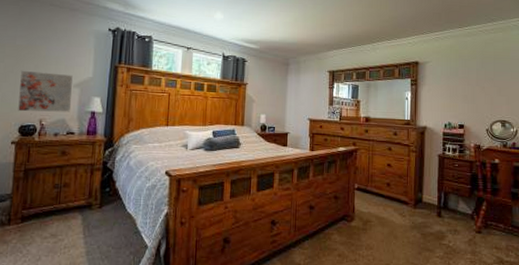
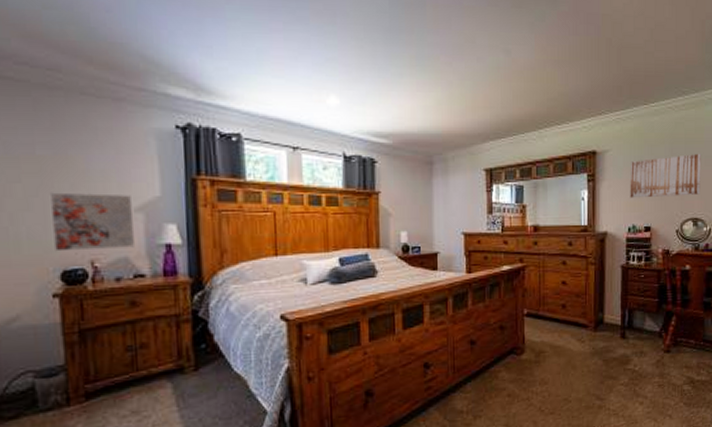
wall art: none [446,68,509,102] -> present [630,153,702,198]

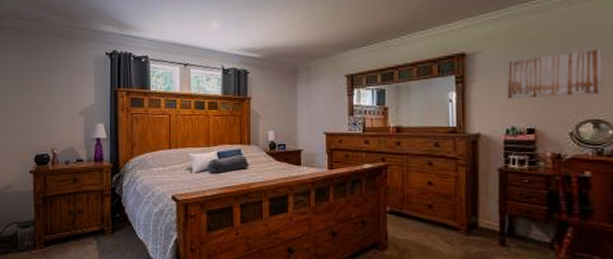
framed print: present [49,192,136,252] -> none [31,102,78,142]

